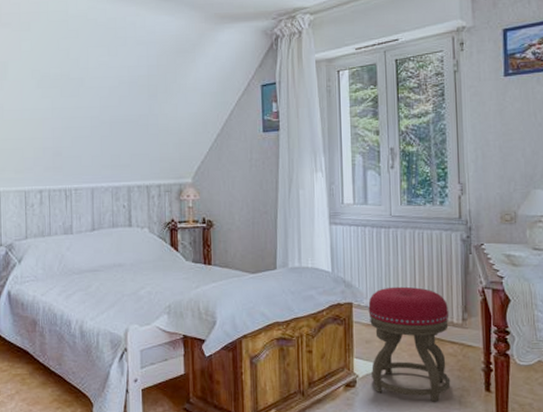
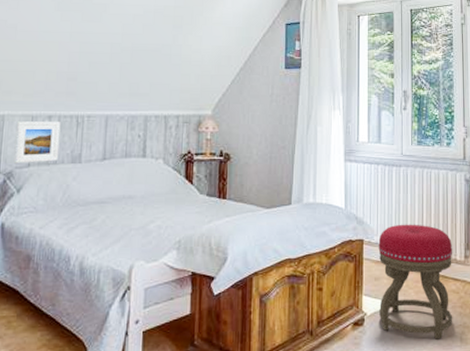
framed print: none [12,195,52,236] -> present [13,120,61,163]

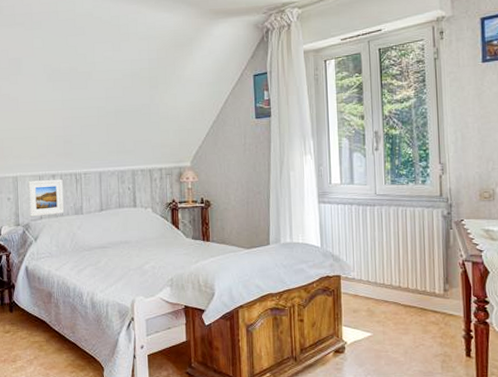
stool: present [378,224,453,340] -> none [355,260,433,367]

